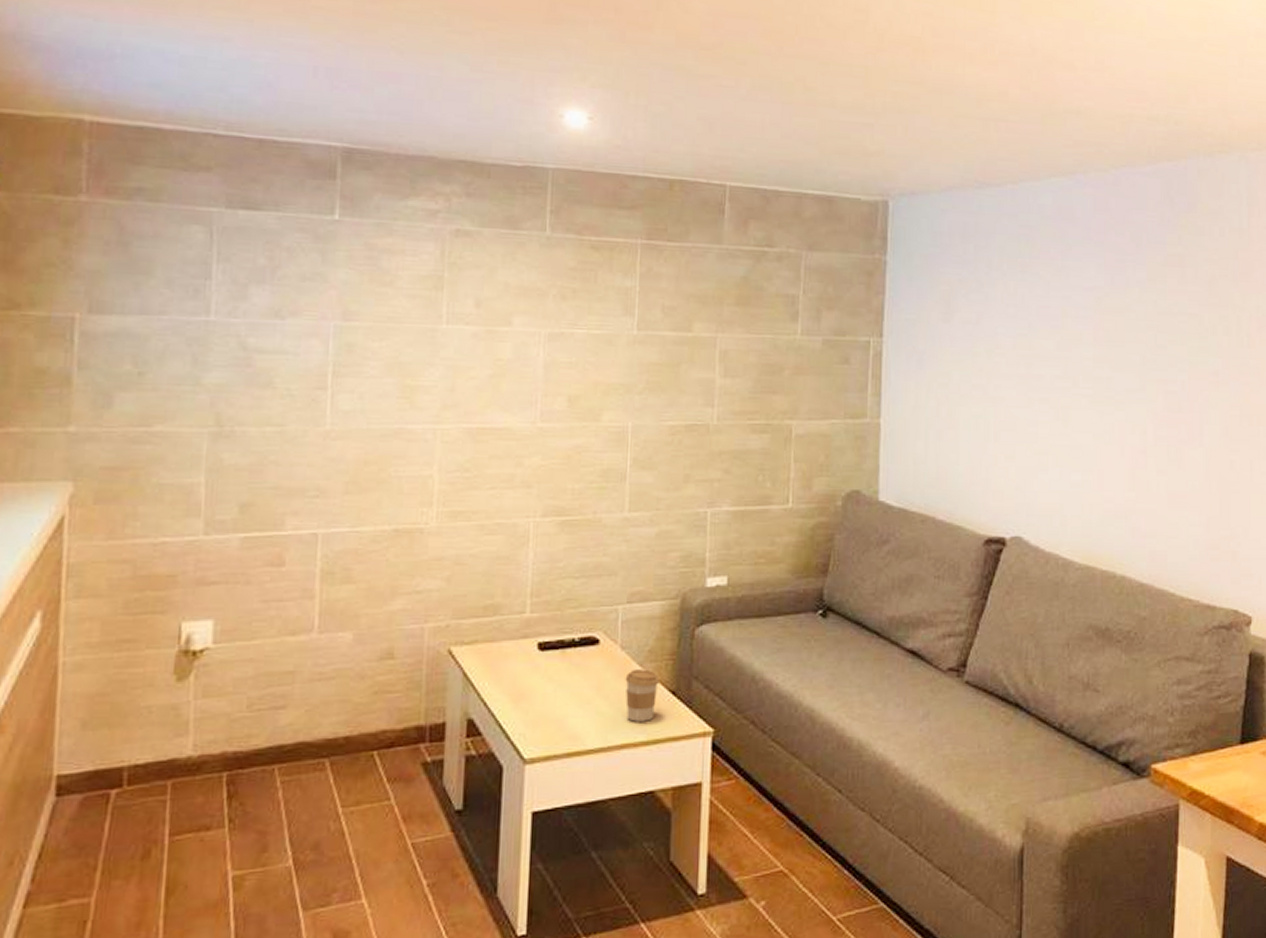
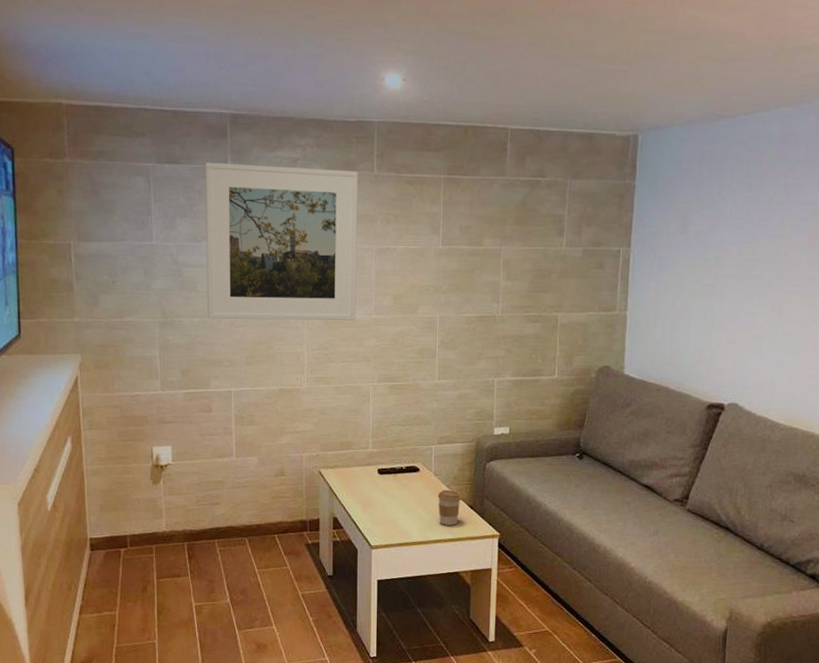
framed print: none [288,210,524,431] -> present [205,162,358,321]

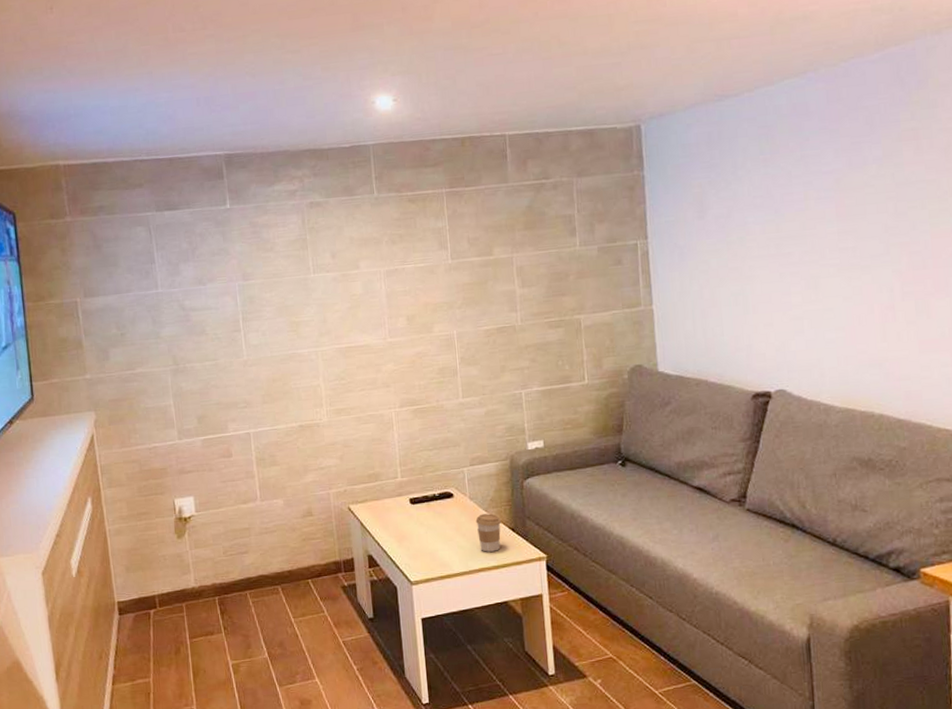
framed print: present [205,162,358,321] -> none [204,195,371,362]

